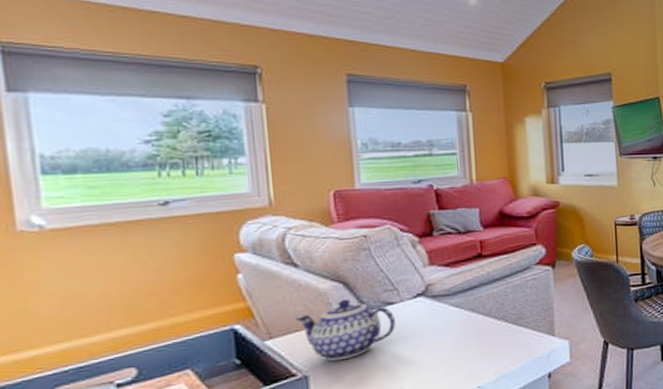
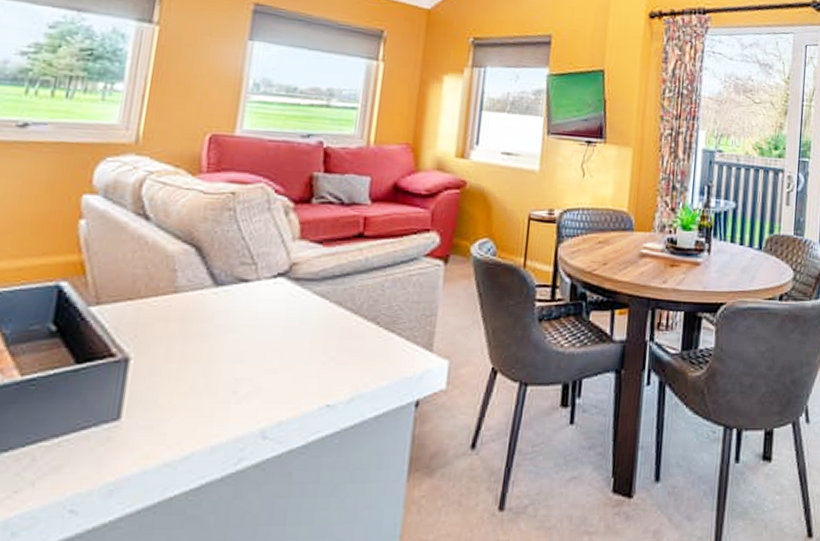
teapot: present [296,299,396,362] -> none [132,268,247,345]

